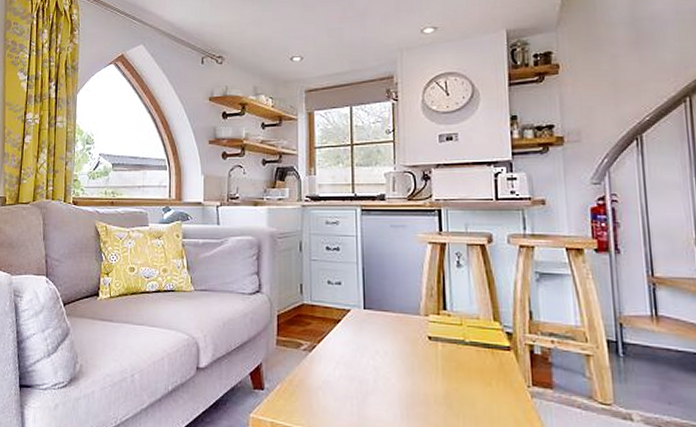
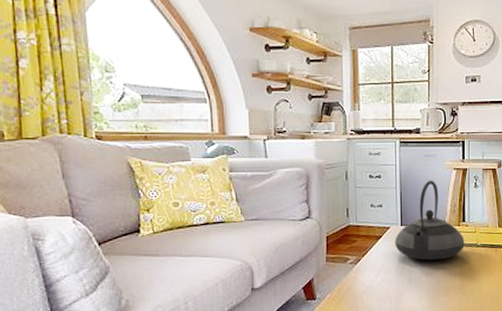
teapot: none [356,255,447,358] -> present [395,180,464,261]

